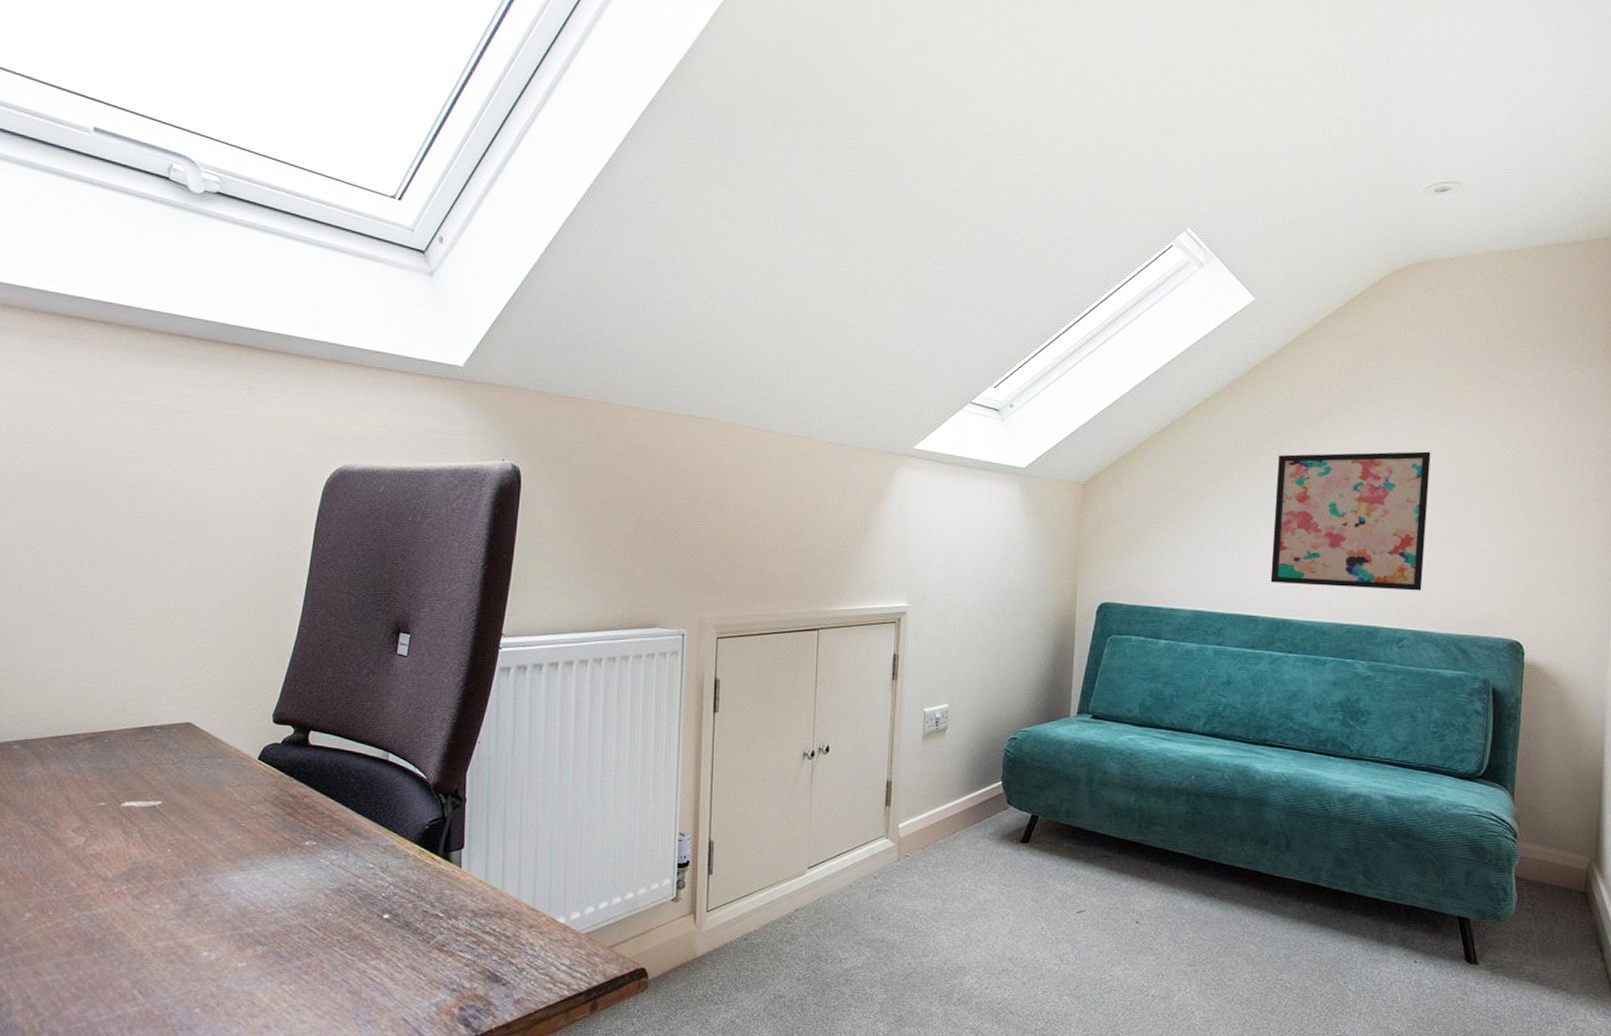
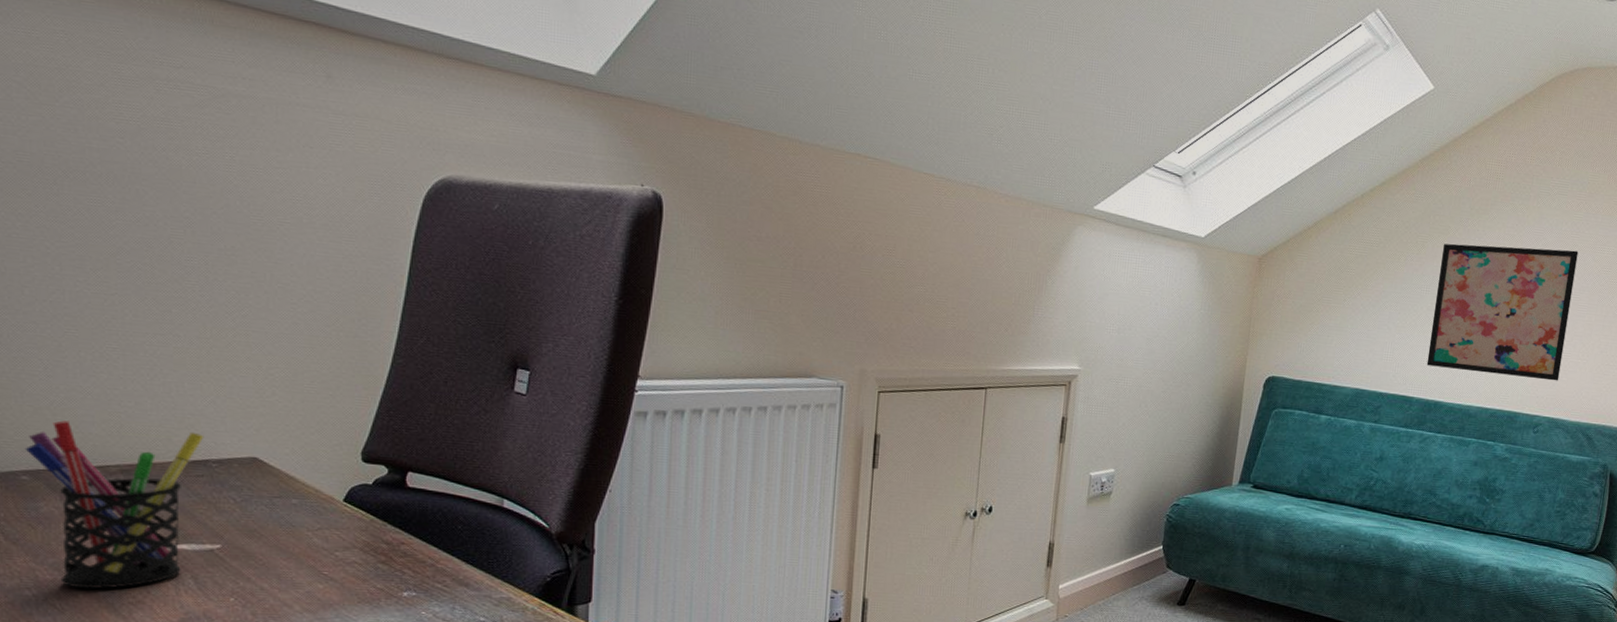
pen holder: none [17,696,151,843] -> present [25,420,204,589]

